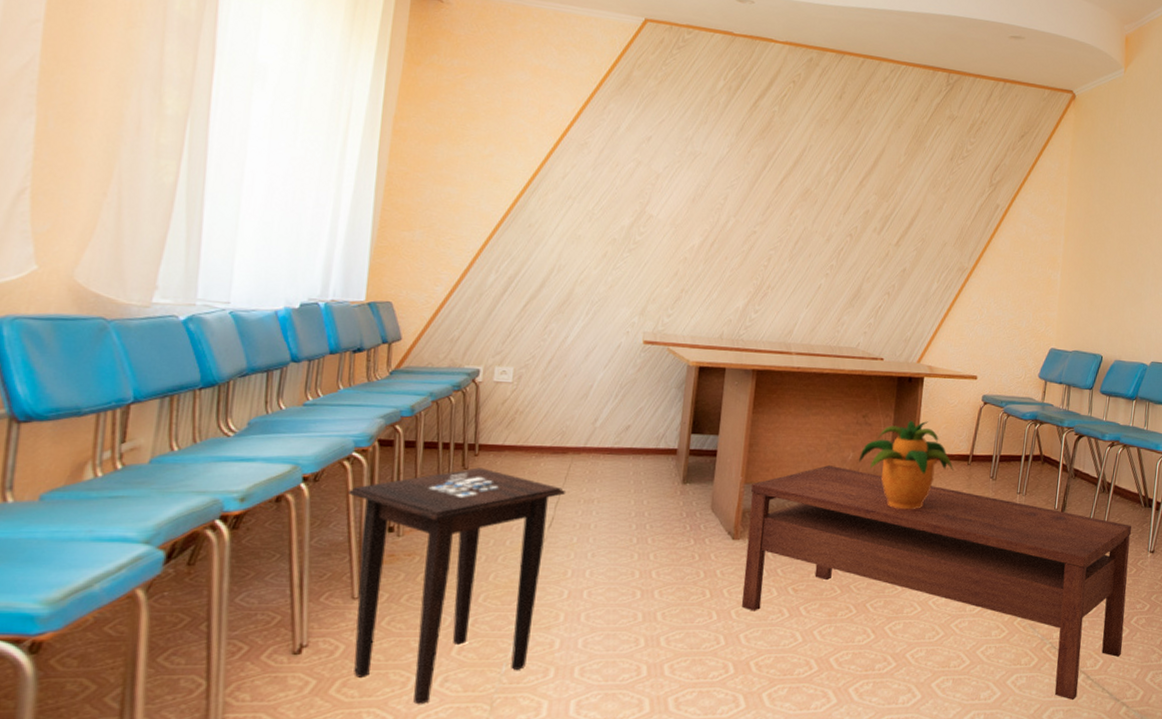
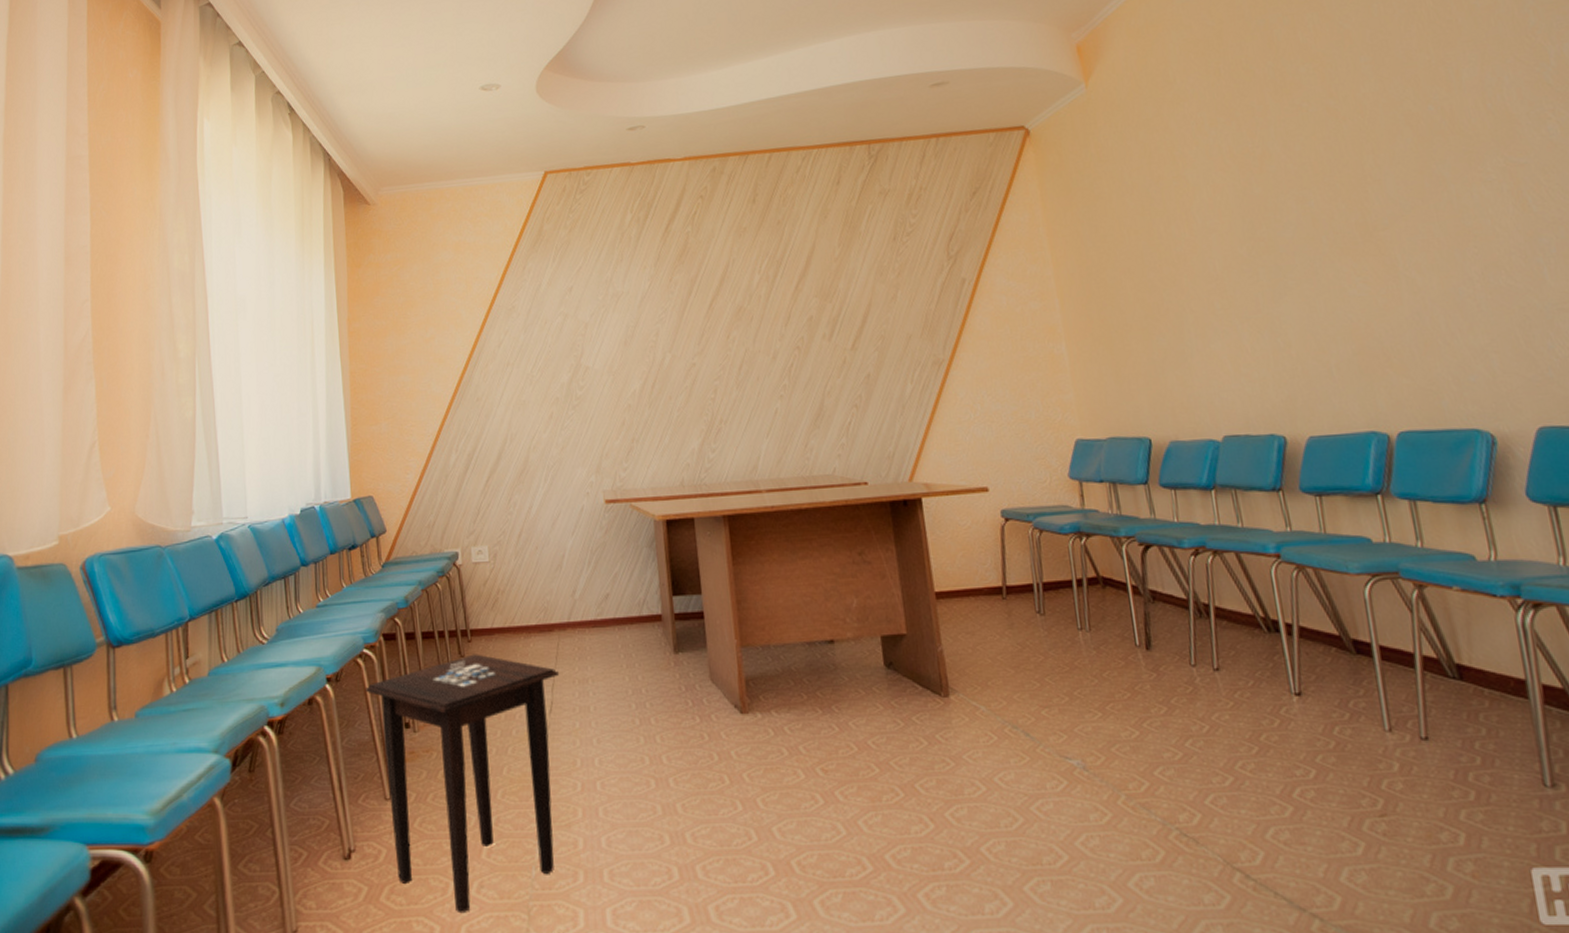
coffee table: present [742,465,1132,701] -> none [749,616,1291,911]
potted plant: present [859,420,954,510] -> none [865,551,987,663]

